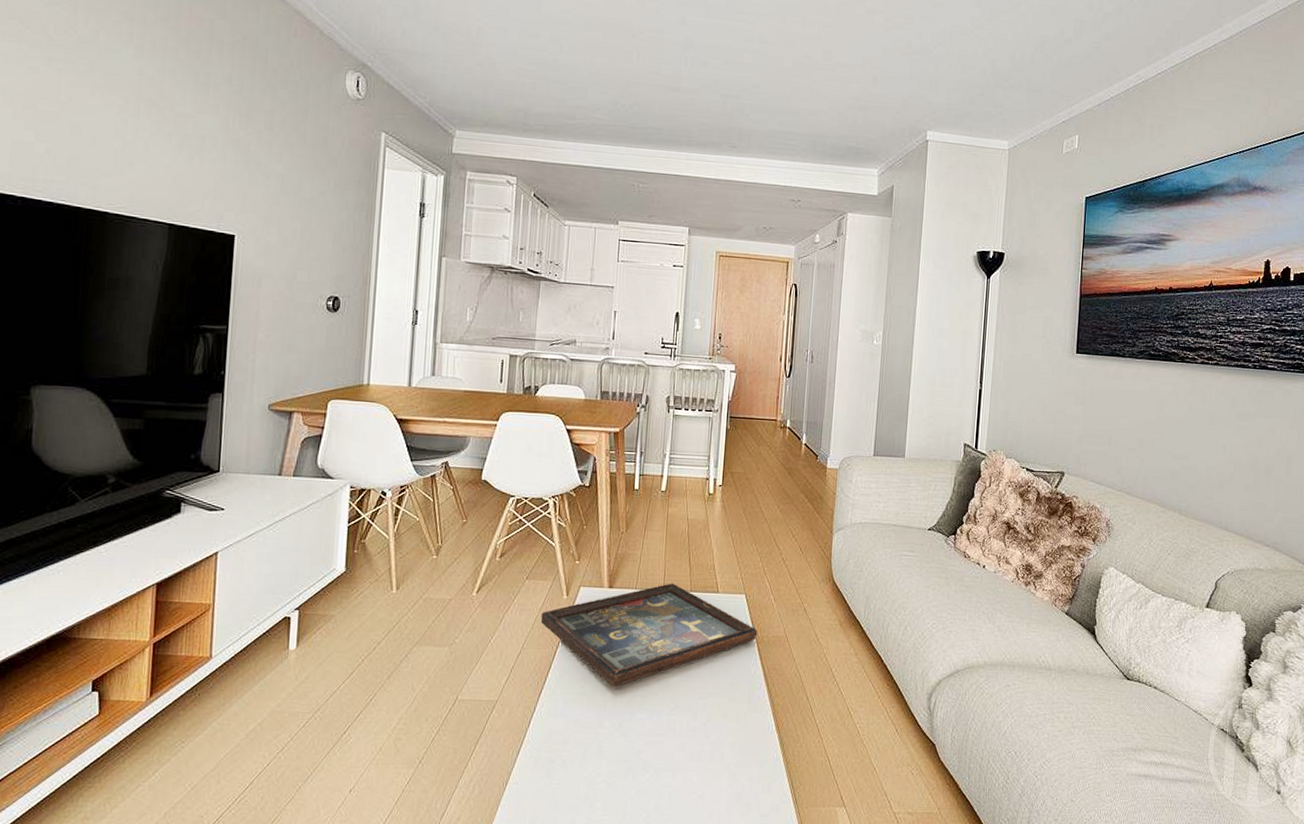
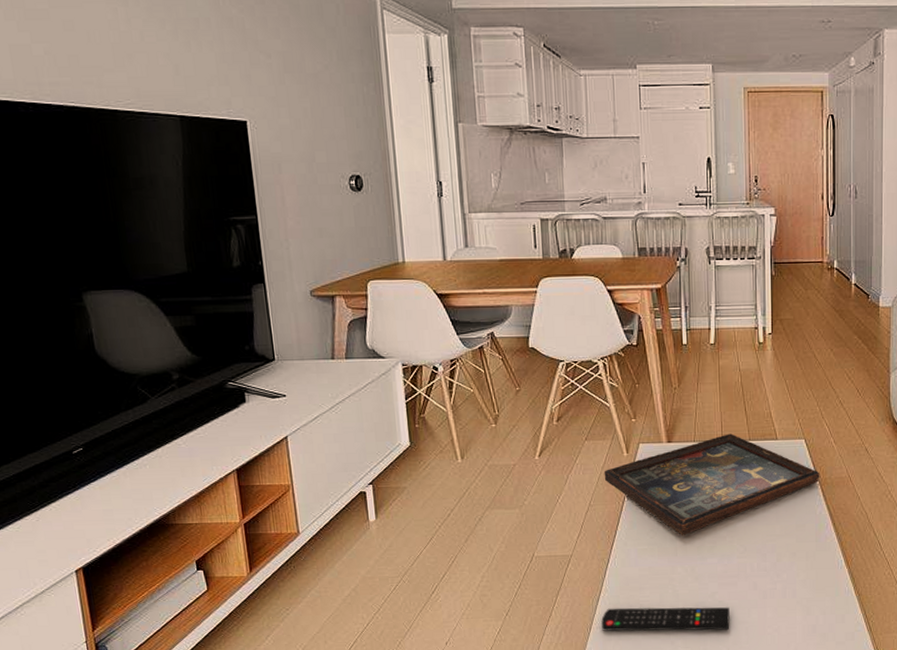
remote control: none [518,762,654,793] -> present [601,607,730,631]

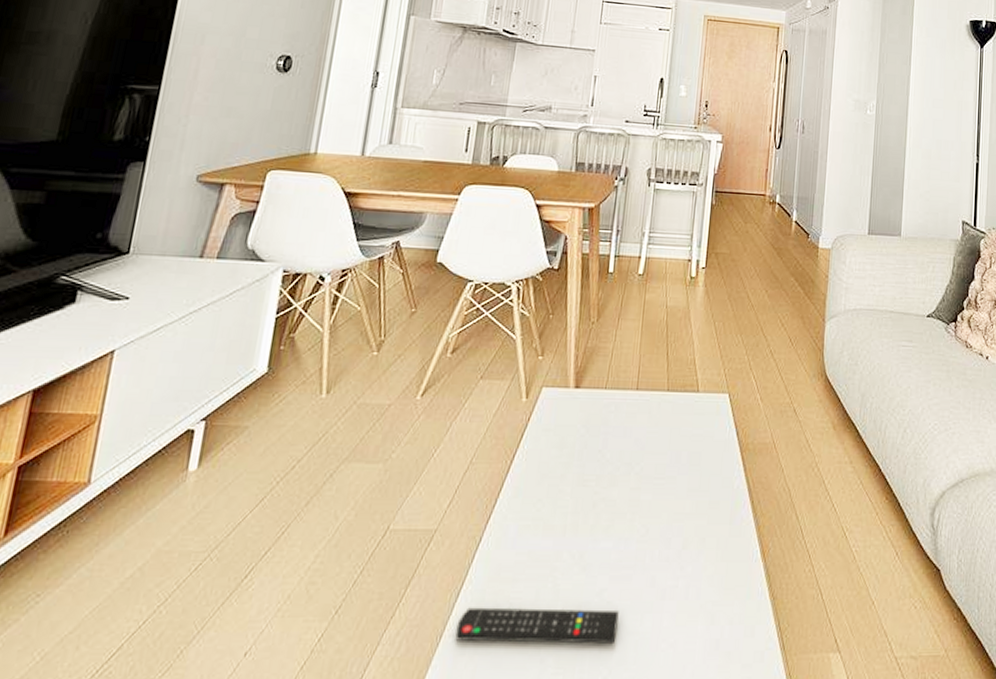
decorative tray: present [604,433,820,535] -> none [494,381,742,509]

